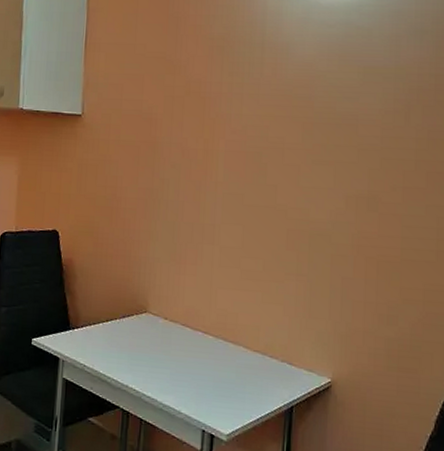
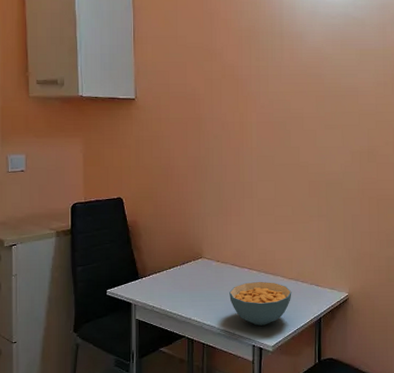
cereal bowl: none [177,349,257,407] -> present [229,281,292,326]

